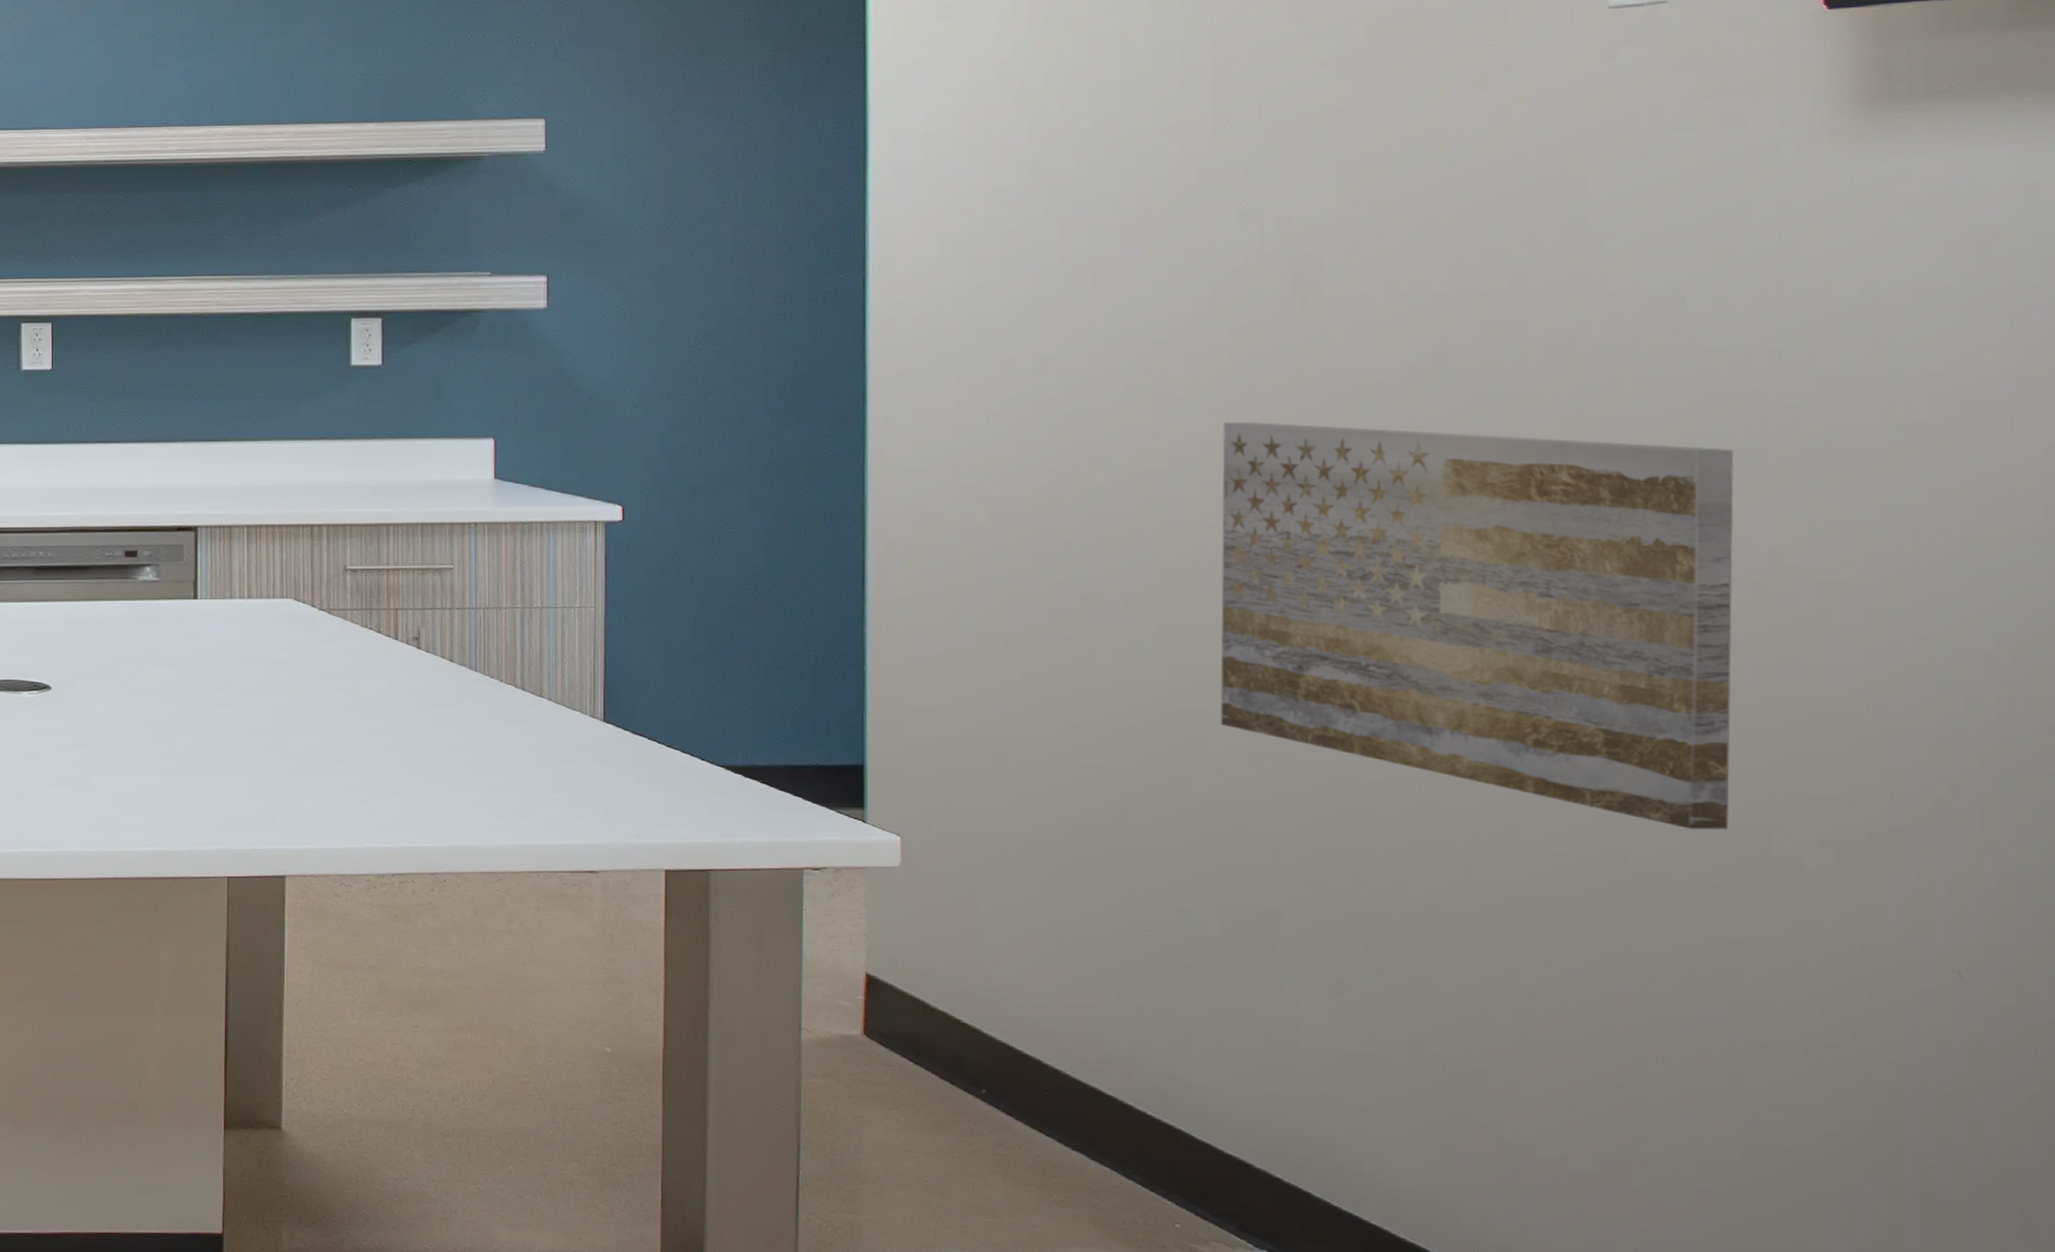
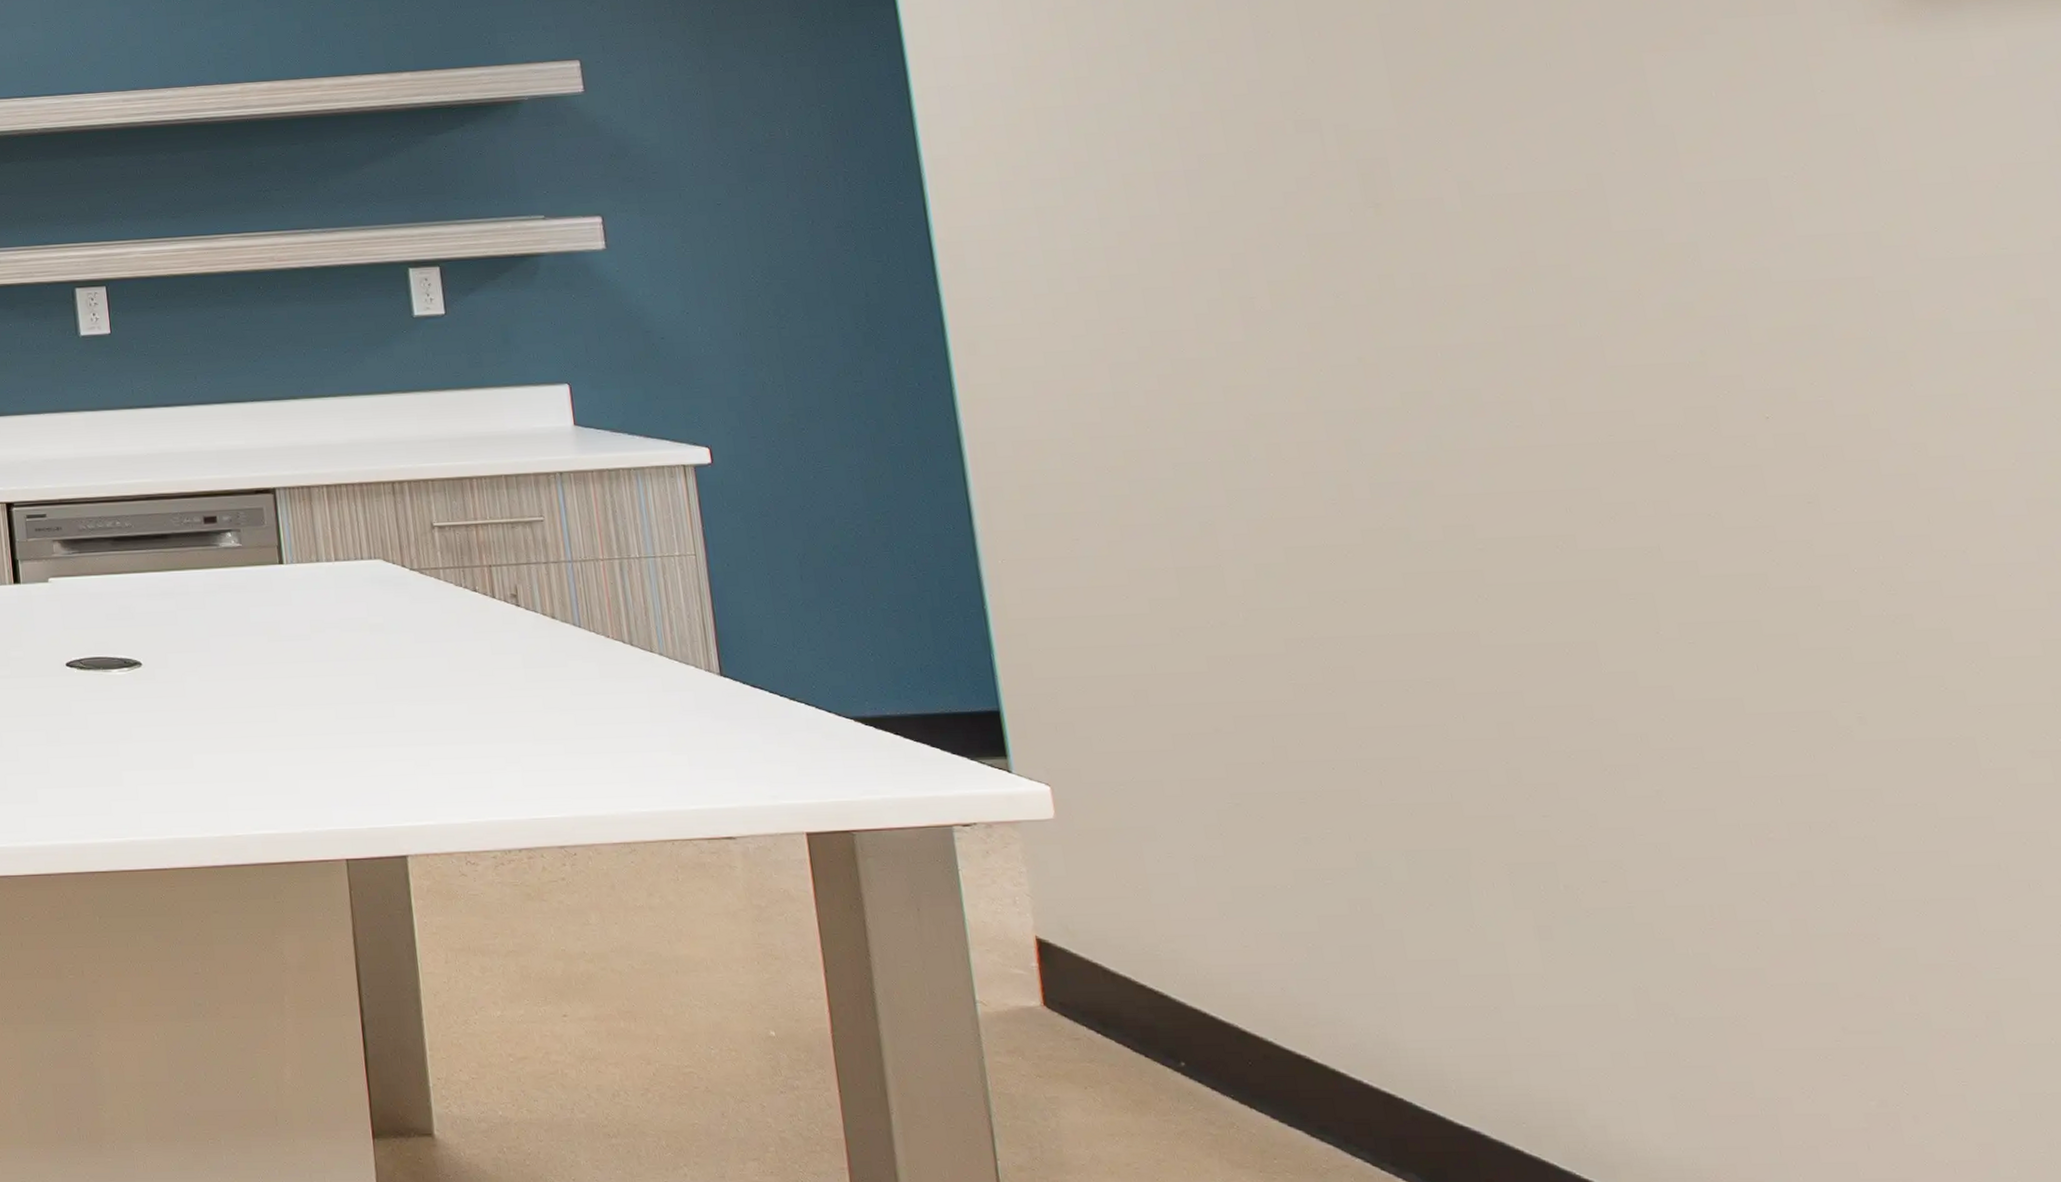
wall art: present [1220,422,1734,829] -> none [1316,332,1930,743]

